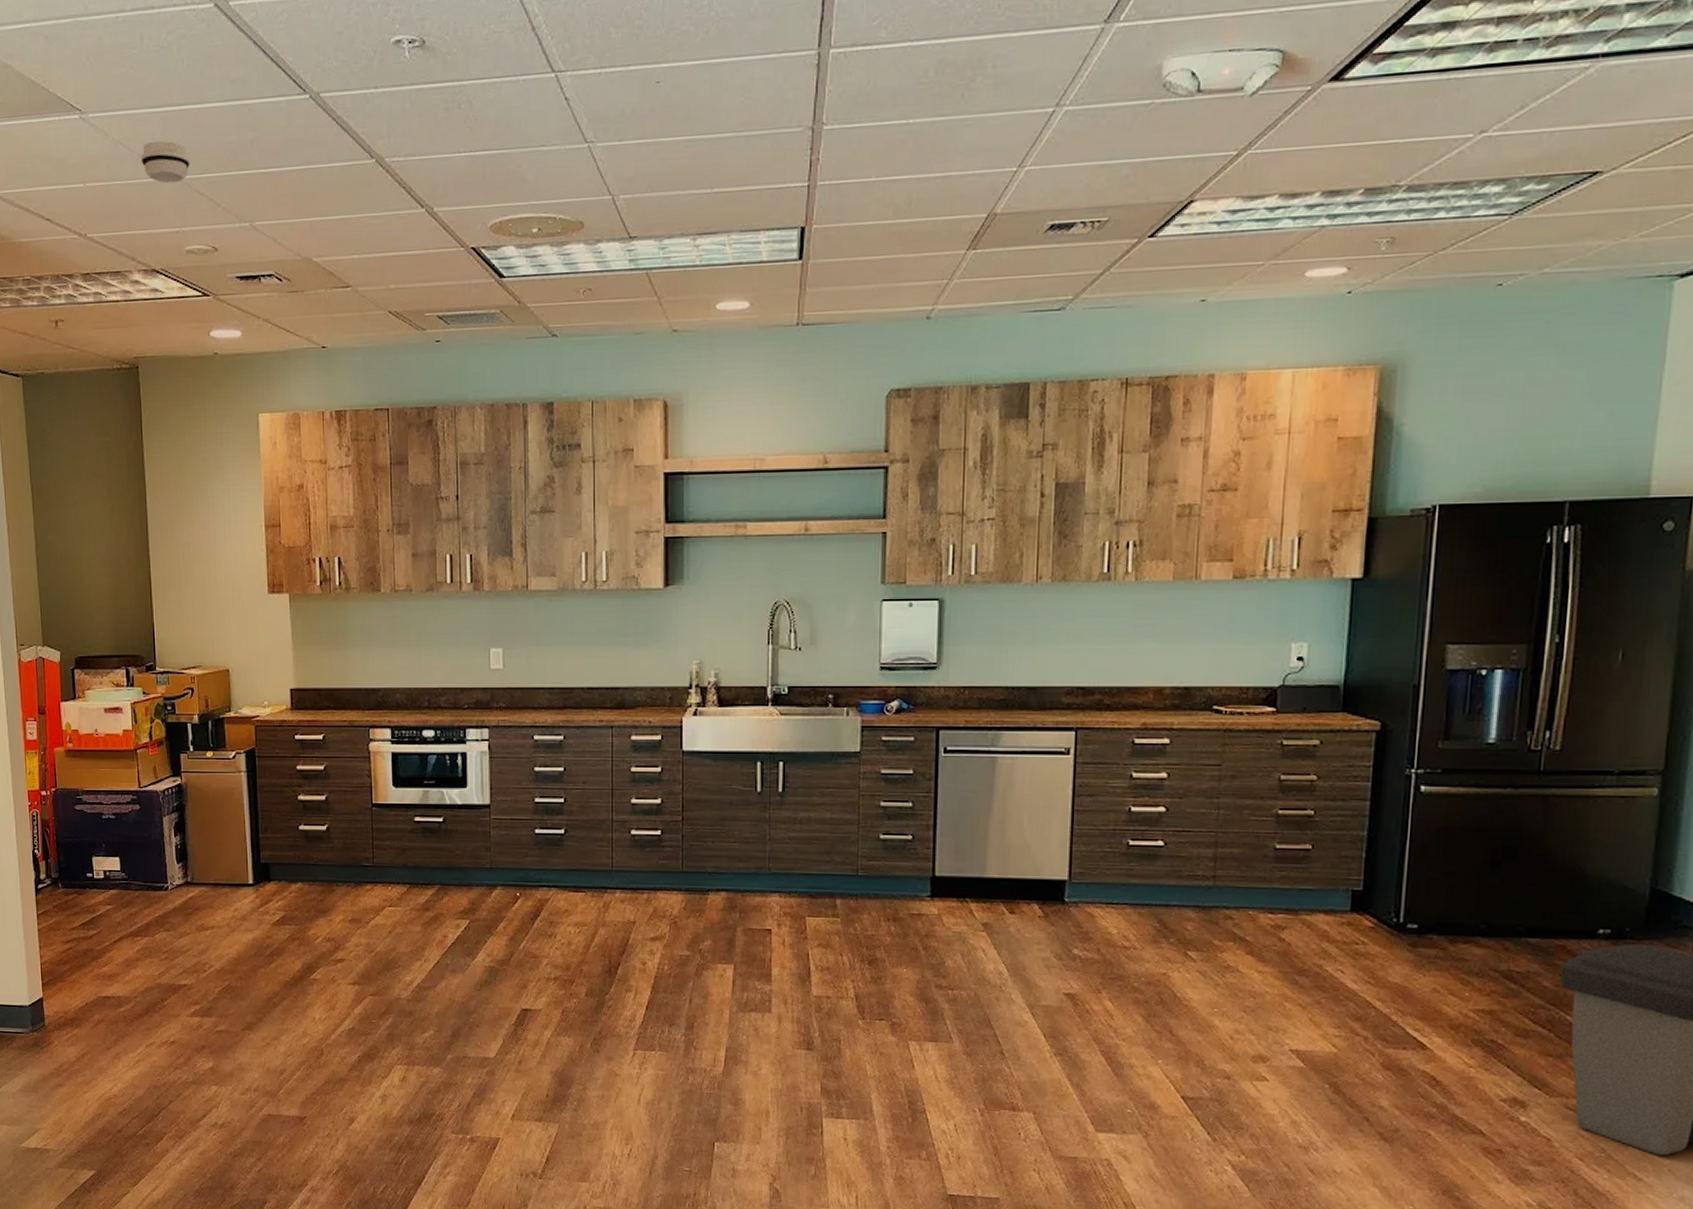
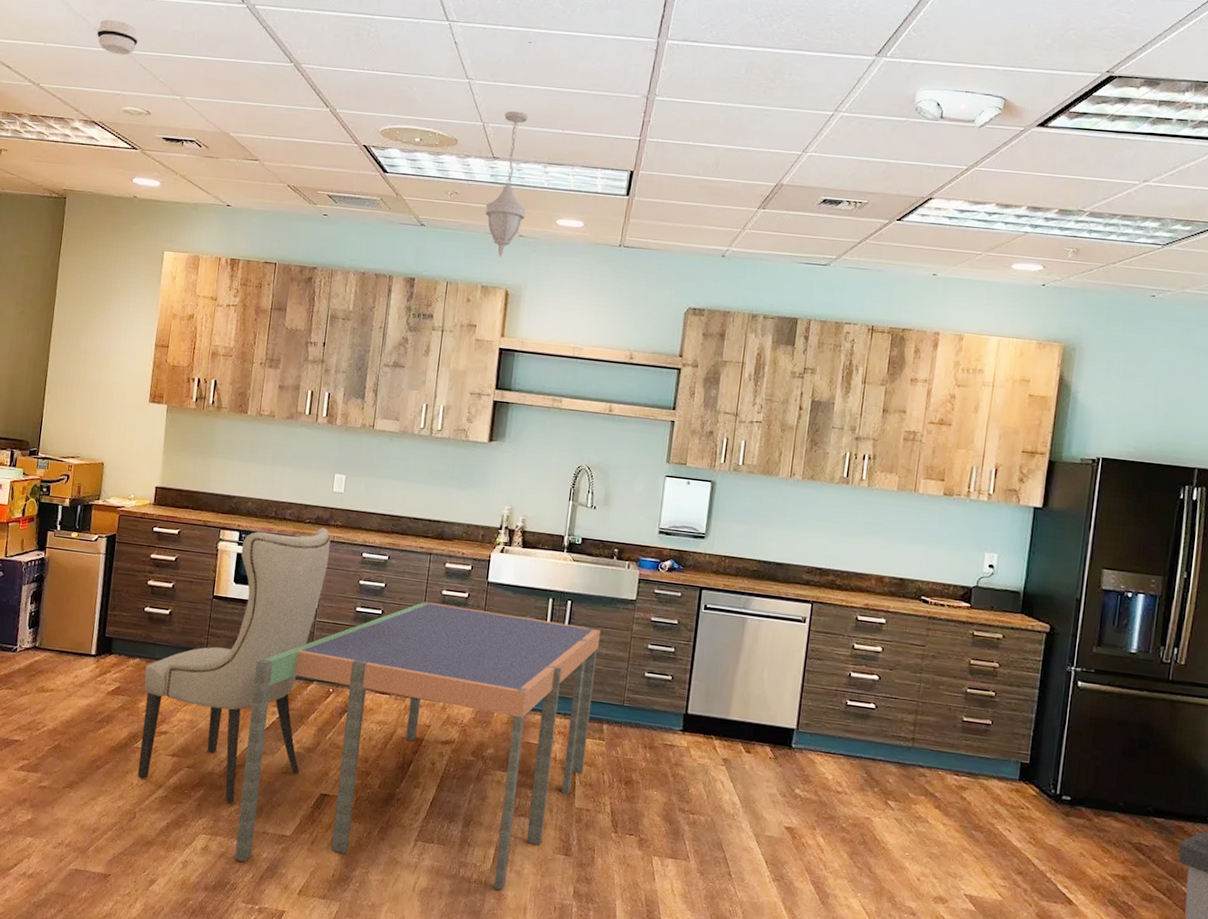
chair: none [310,712,496,1030] -> present [137,527,331,804]
dining table: none [431,783,823,1094] -> present [235,602,601,890]
pendant light: none [628,173,677,361] -> present [485,111,529,257]

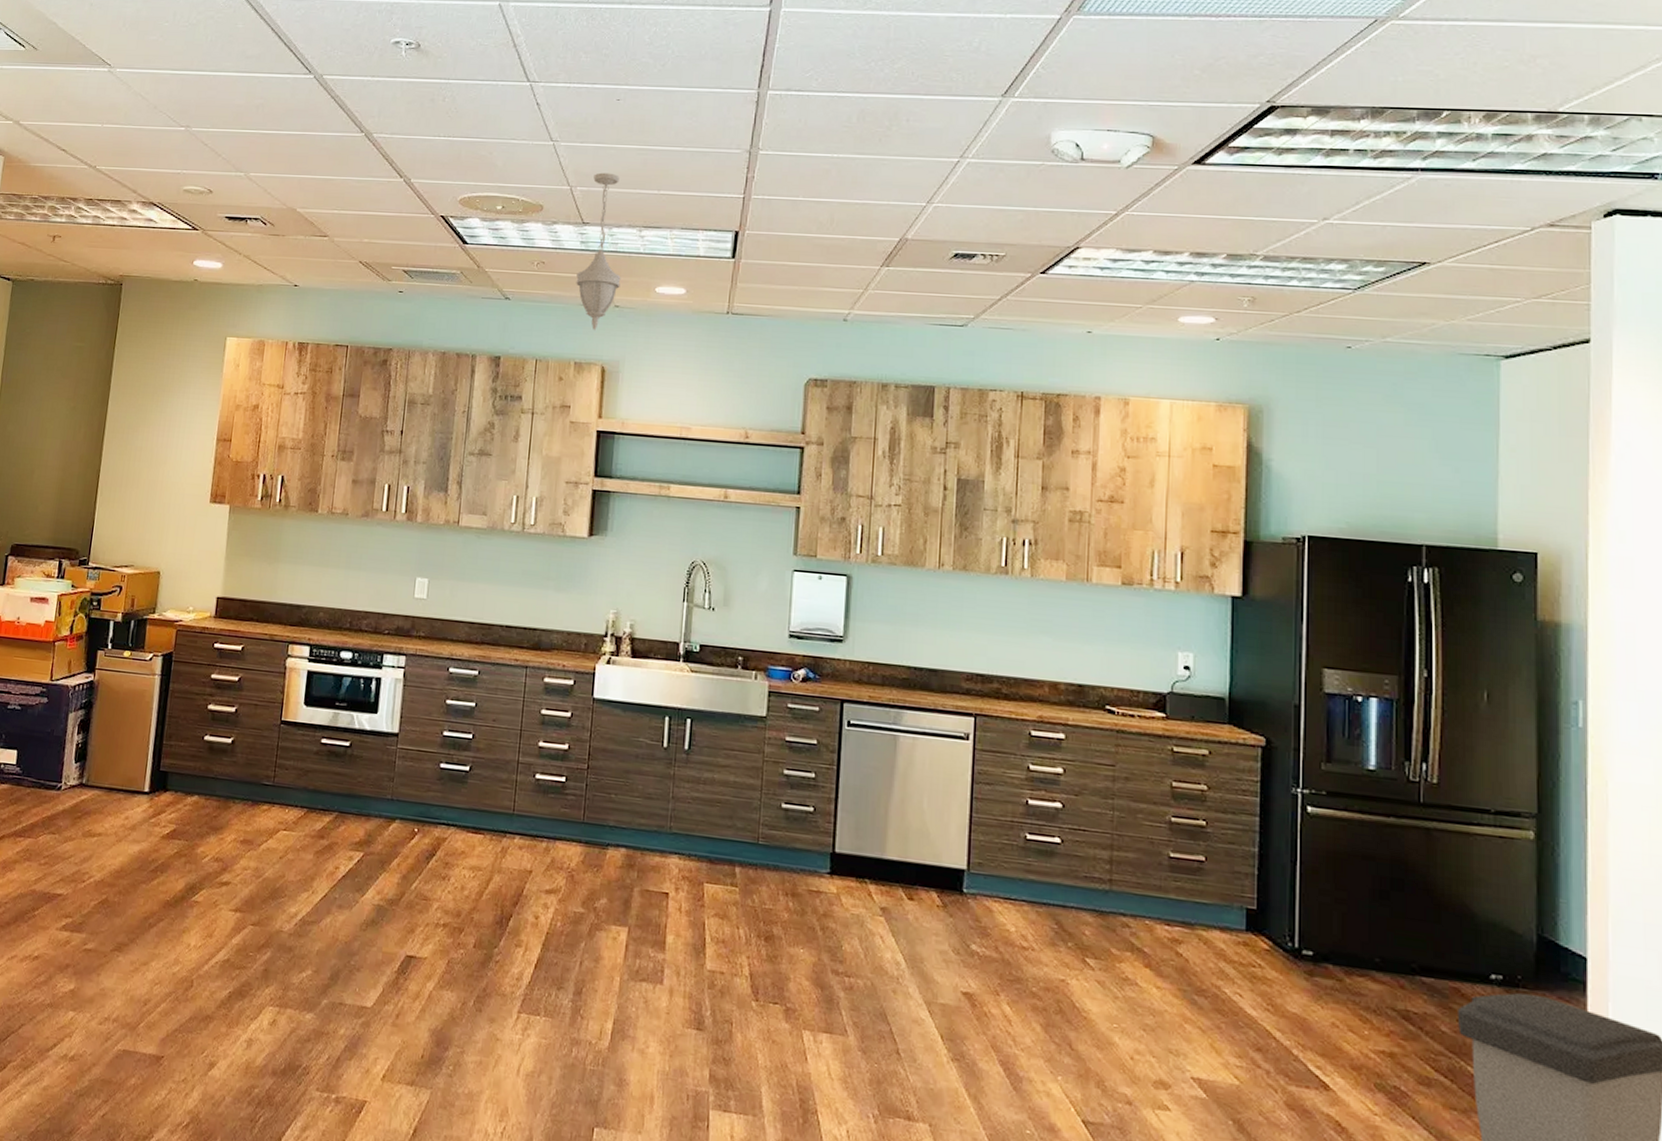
smoke detector: present [96,19,139,56] -> none [156,97,200,133]
chair: present [137,527,331,804] -> none [195,639,413,969]
dining table: present [235,602,601,890] -> none [307,723,728,1074]

